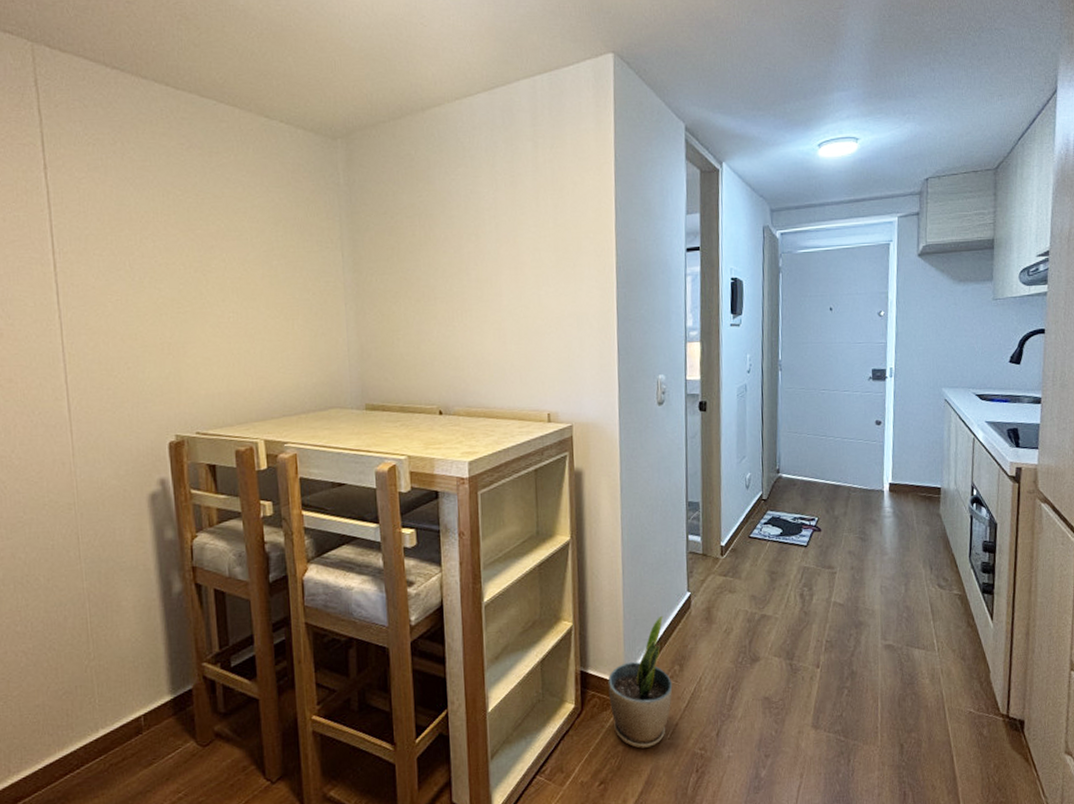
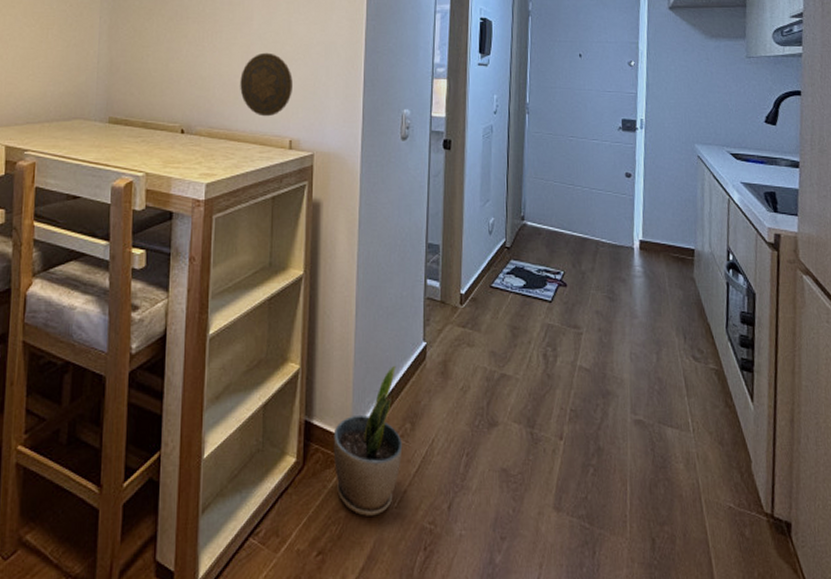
decorative plate: none [494,328,547,393] -> present [240,52,293,117]

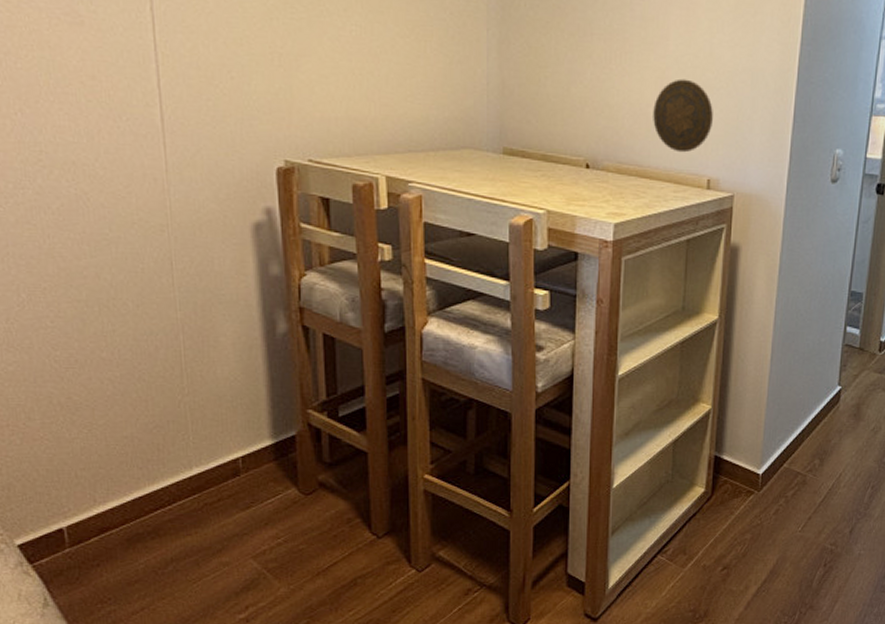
potted plant: present [333,366,403,516] -> none [741,408,811,538]

